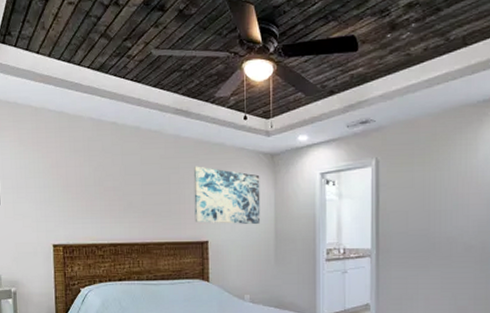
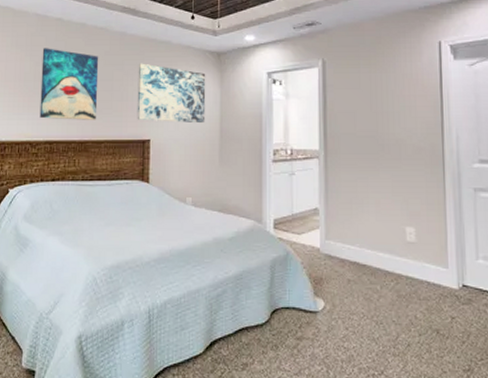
wall art: none [100,152,156,223] -> present [39,48,99,120]

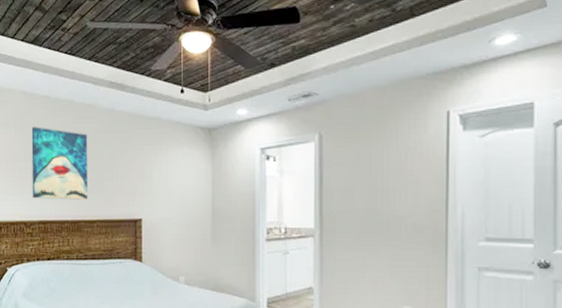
wall art: present [137,63,206,124] -> none [127,141,197,202]

